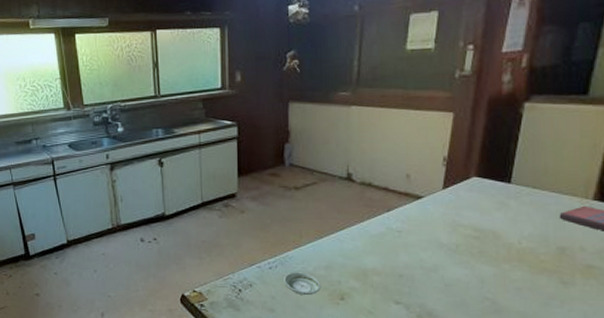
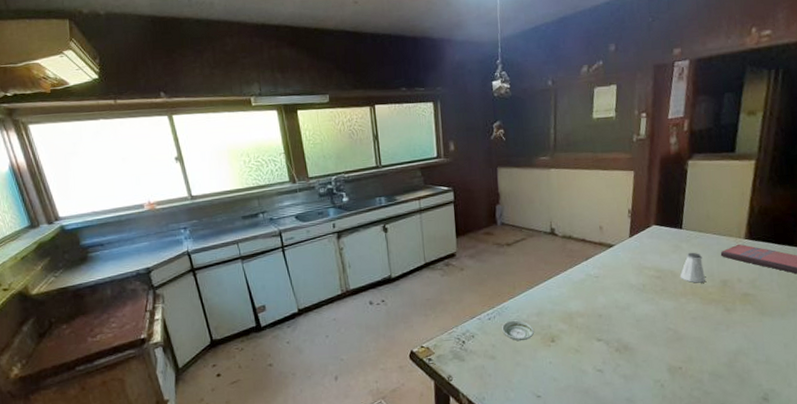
saltshaker: none [503,211,537,248] -> present [679,252,705,283]

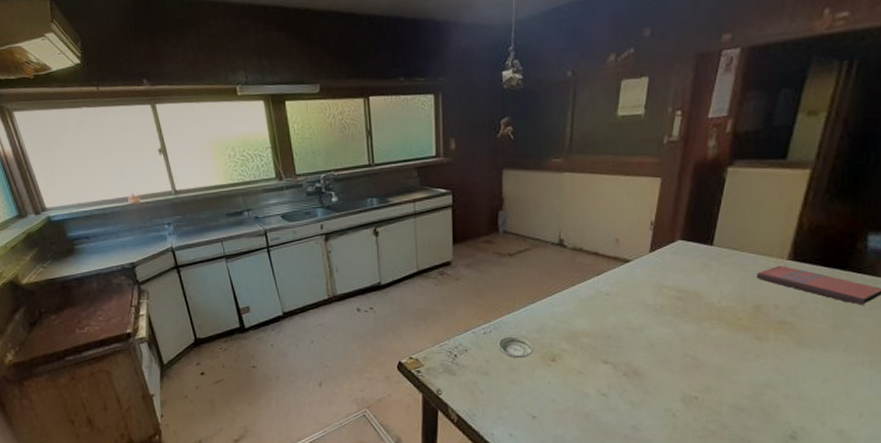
saltshaker: present [679,252,705,283] -> none [705,272,735,307]

